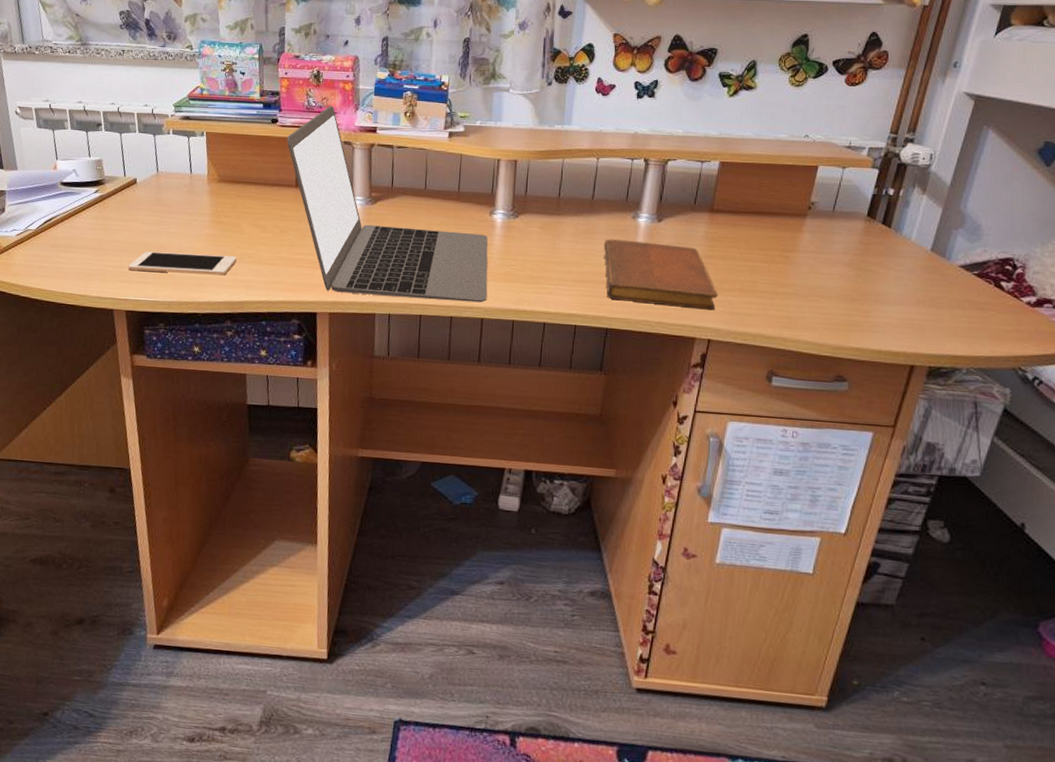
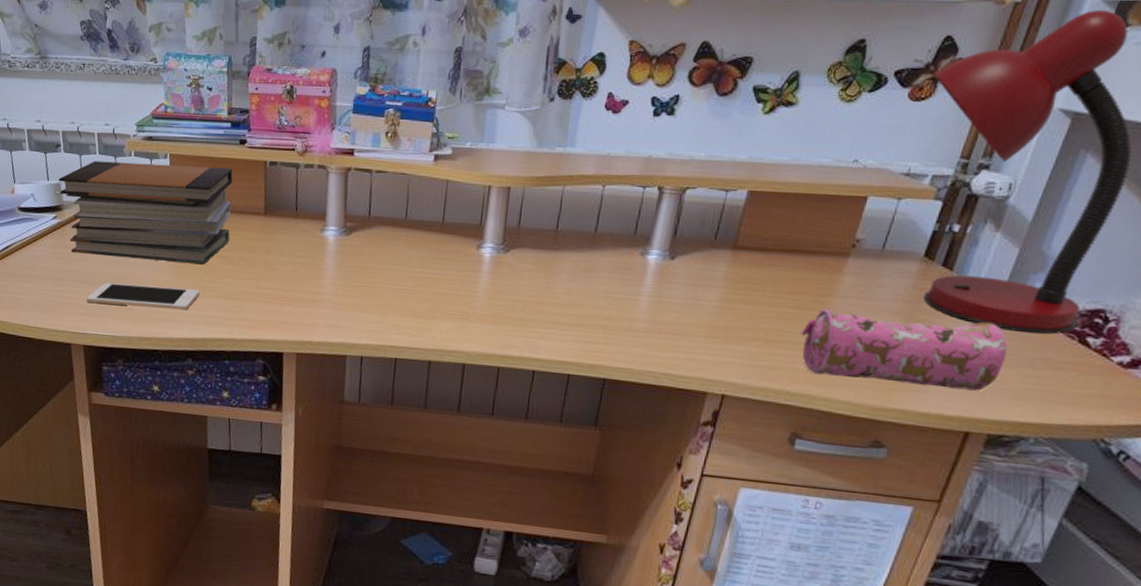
book stack: none [99,138,266,233] -> present [58,161,233,265]
laptop: present [287,105,488,303] -> none [256,124,474,347]
notebook: present [603,239,718,310] -> none [605,278,736,362]
pencil case: none [771,262,939,330] -> present [801,308,1008,391]
desk lamp: none [864,13,1022,280] -> present [923,10,1132,334]

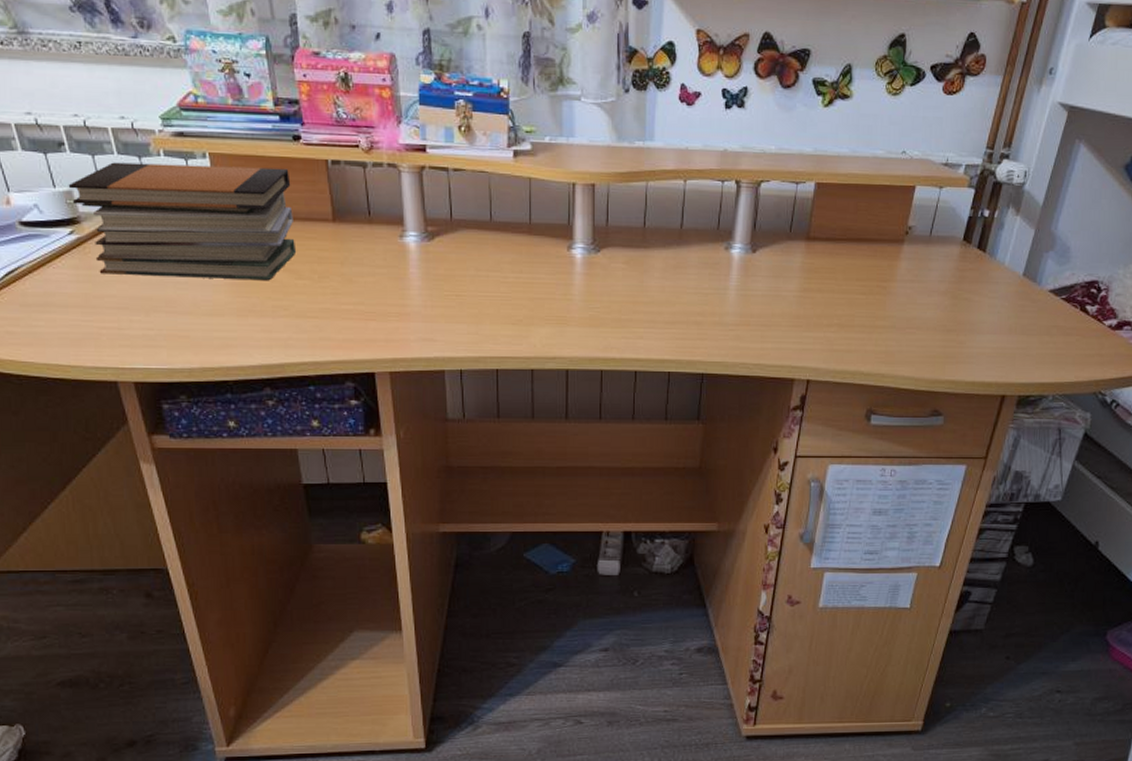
cell phone: present [86,282,200,310] -> none [128,307,269,334]
pencil case: present [801,308,1008,391] -> none [869,292,1030,359]
desk lamp: present [923,10,1132,334] -> none [961,12,1112,304]

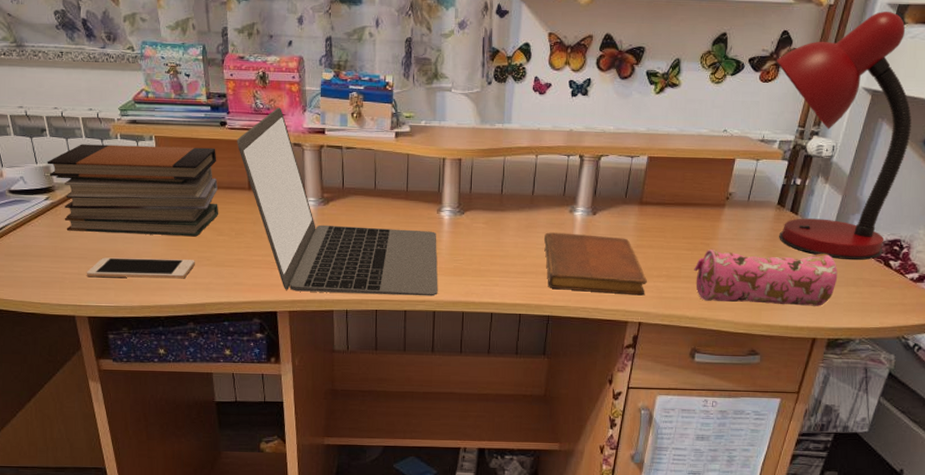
cell phone: none [128,307,269,334] -> present [86,257,195,279]
laptop: none [315,117,571,352] -> present [237,107,438,296]
notebook: none [695,274,816,348] -> present [543,232,647,296]
pencil case: none [869,292,1030,359] -> present [694,248,838,306]
desk lamp: none [961,12,1112,304] -> present [776,12,912,260]

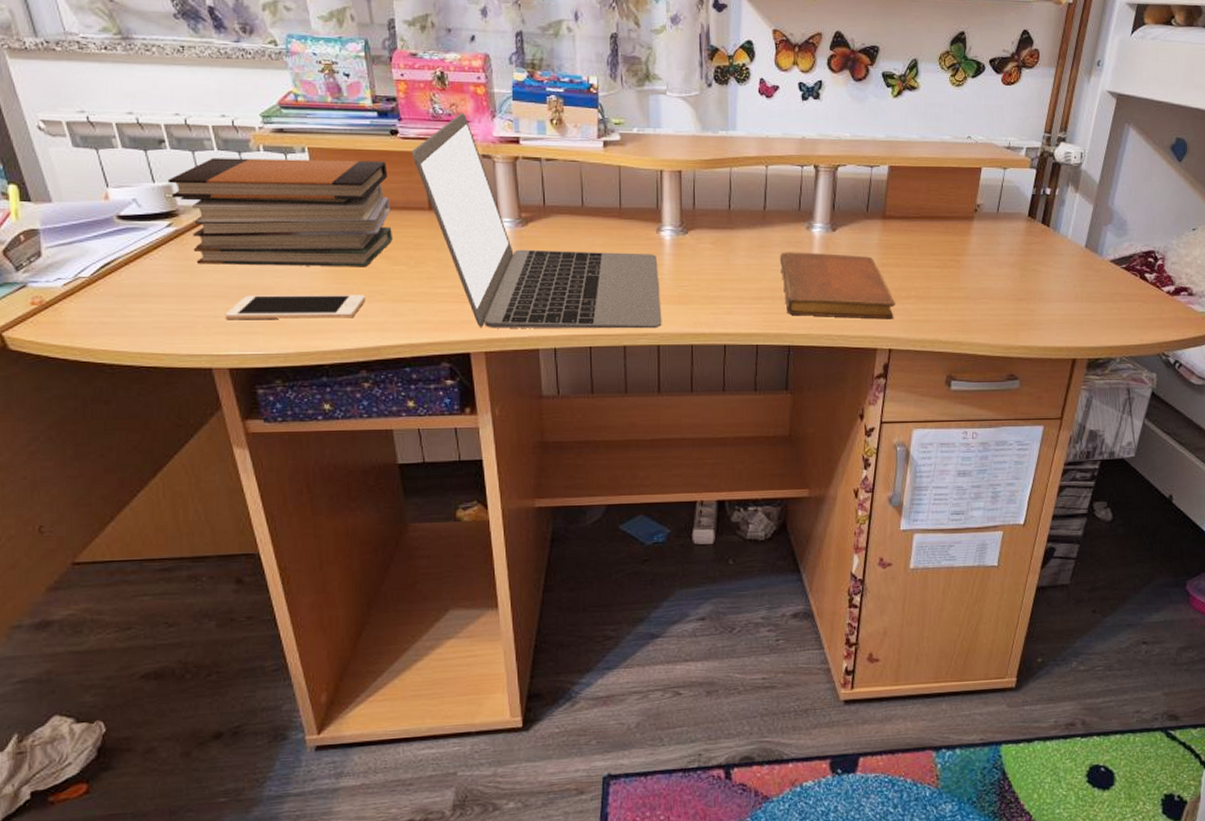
pencil case: present [694,248,838,306] -> none [945,265,1094,325]
desk lamp: present [776,12,912,260] -> none [1017,11,1158,273]

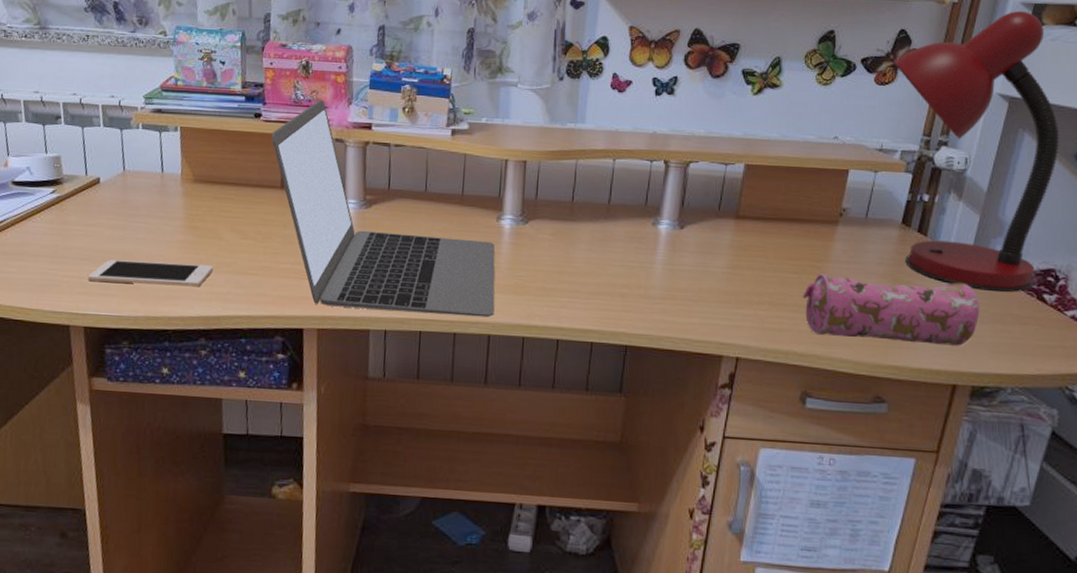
book stack: present [167,158,393,267] -> none [58,133,248,240]
notebook: present [779,252,895,319] -> none [621,247,745,325]
pencil case: none [945,265,1094,325] -> present [802,272,980,346]
desk lamp: none [1017,11,1158,273] -> present [893,11,1059,292]

